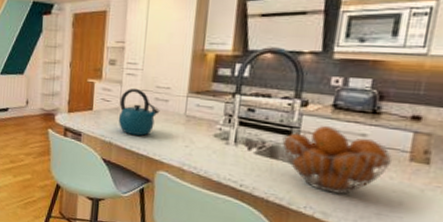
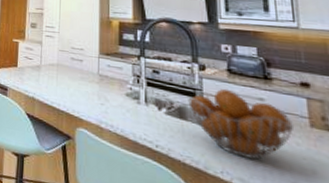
kettle: present [118,88,160,136] -> none [39,48,76,92]

